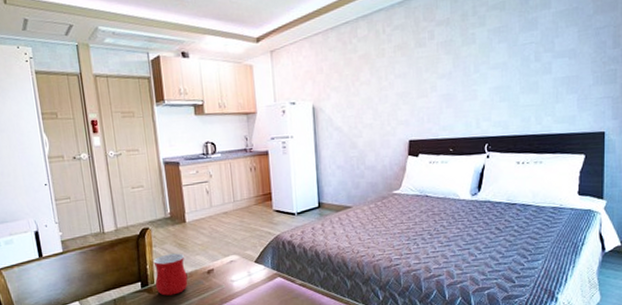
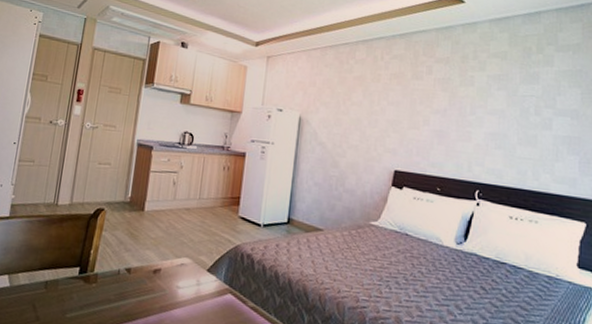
mug: present [153,253,188,296] -> none [94,241,134,290]

